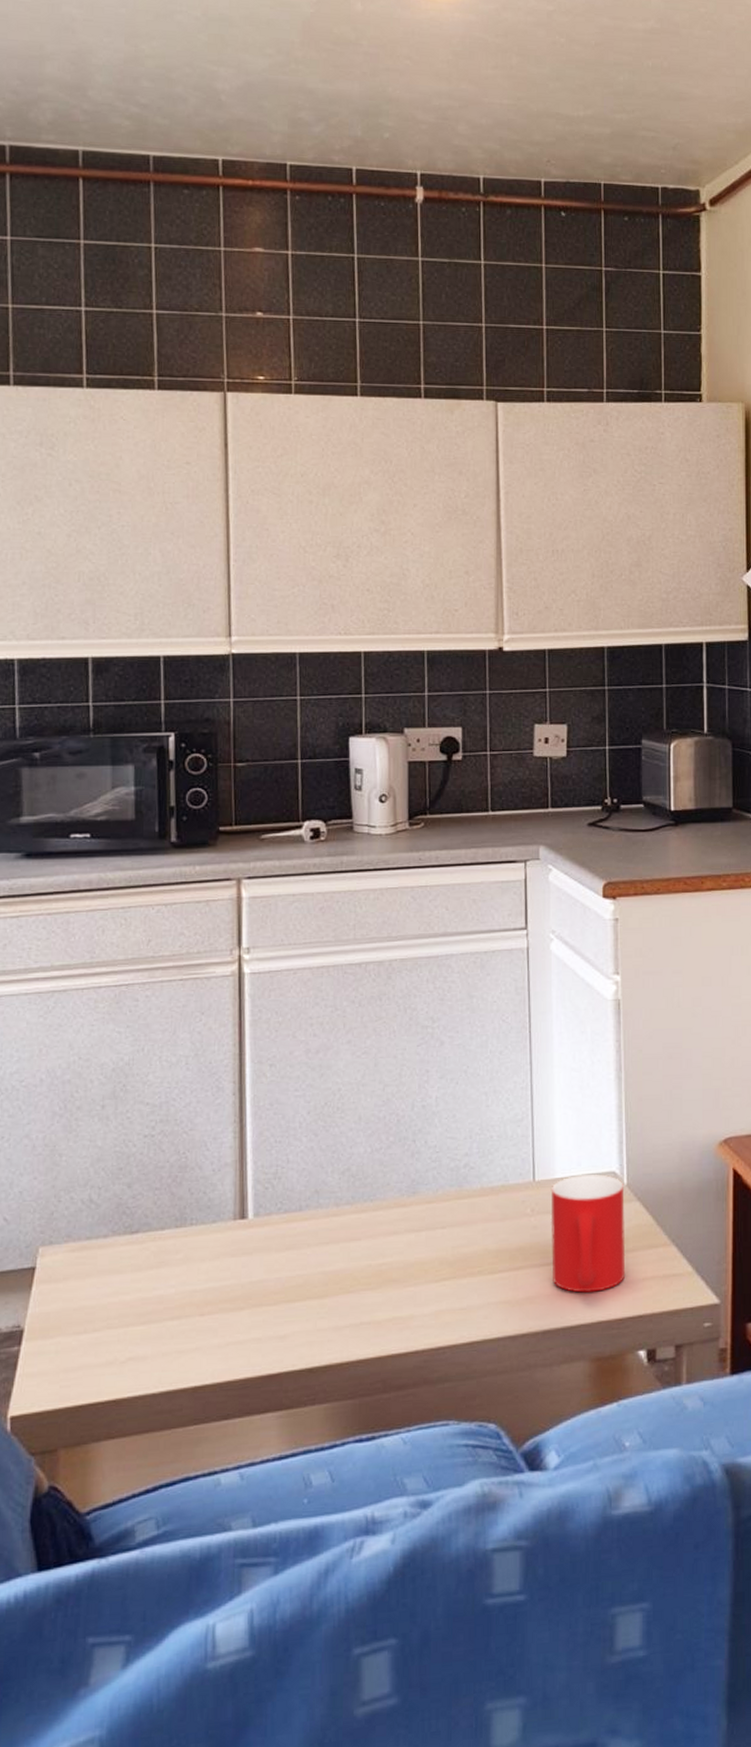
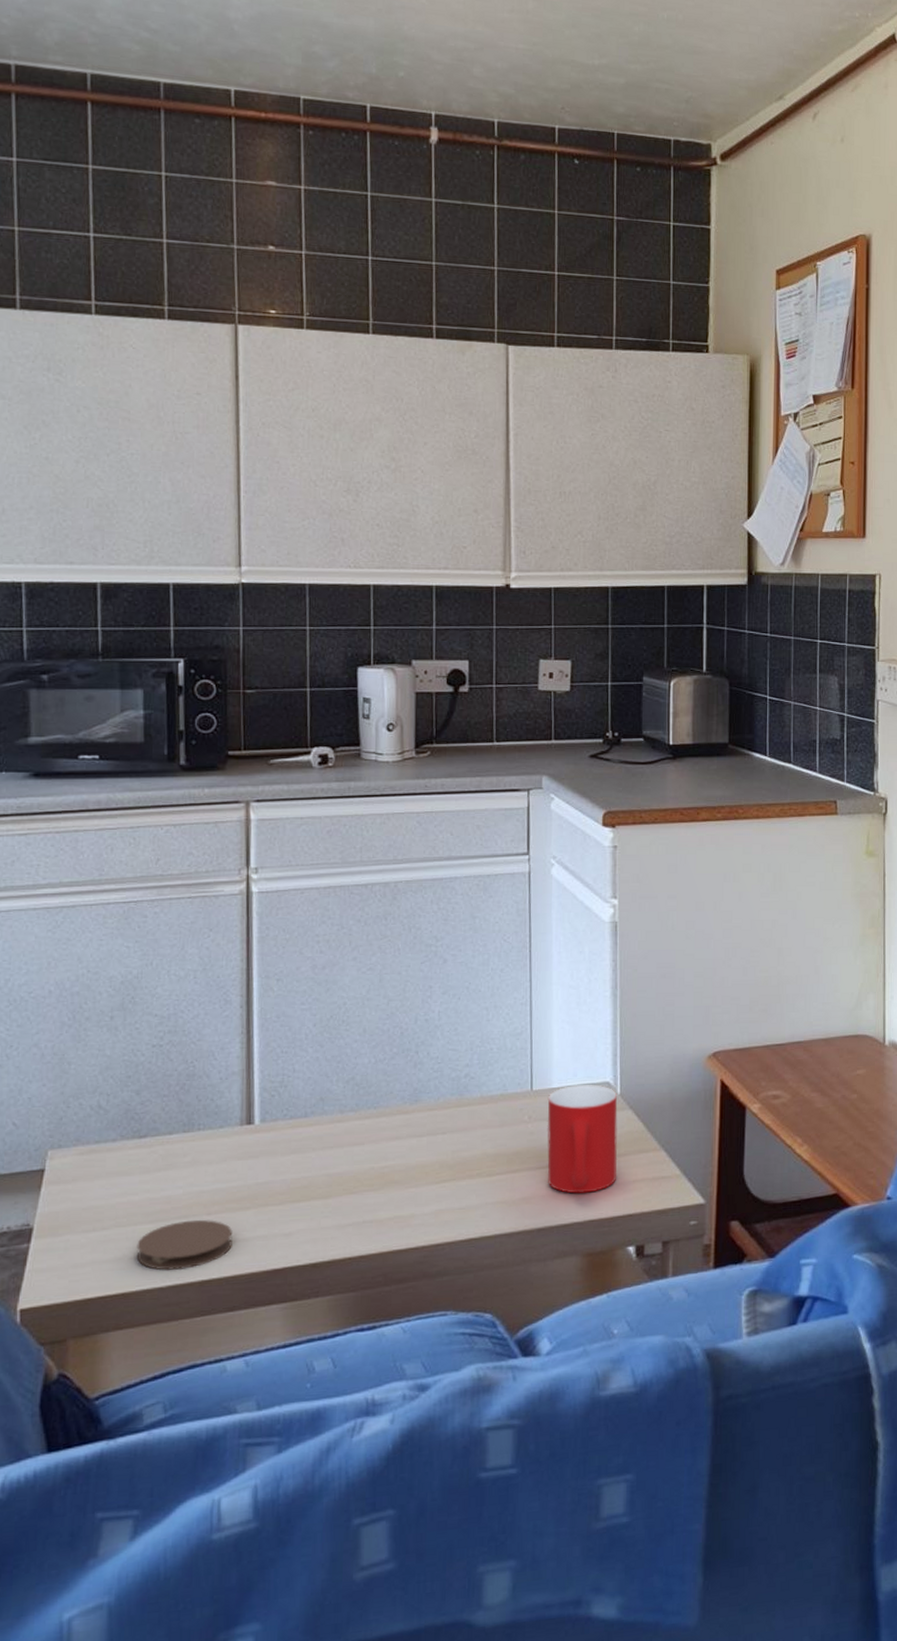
coaster: none [128,1320,226,1375] -> present [136,1219,233,1270]

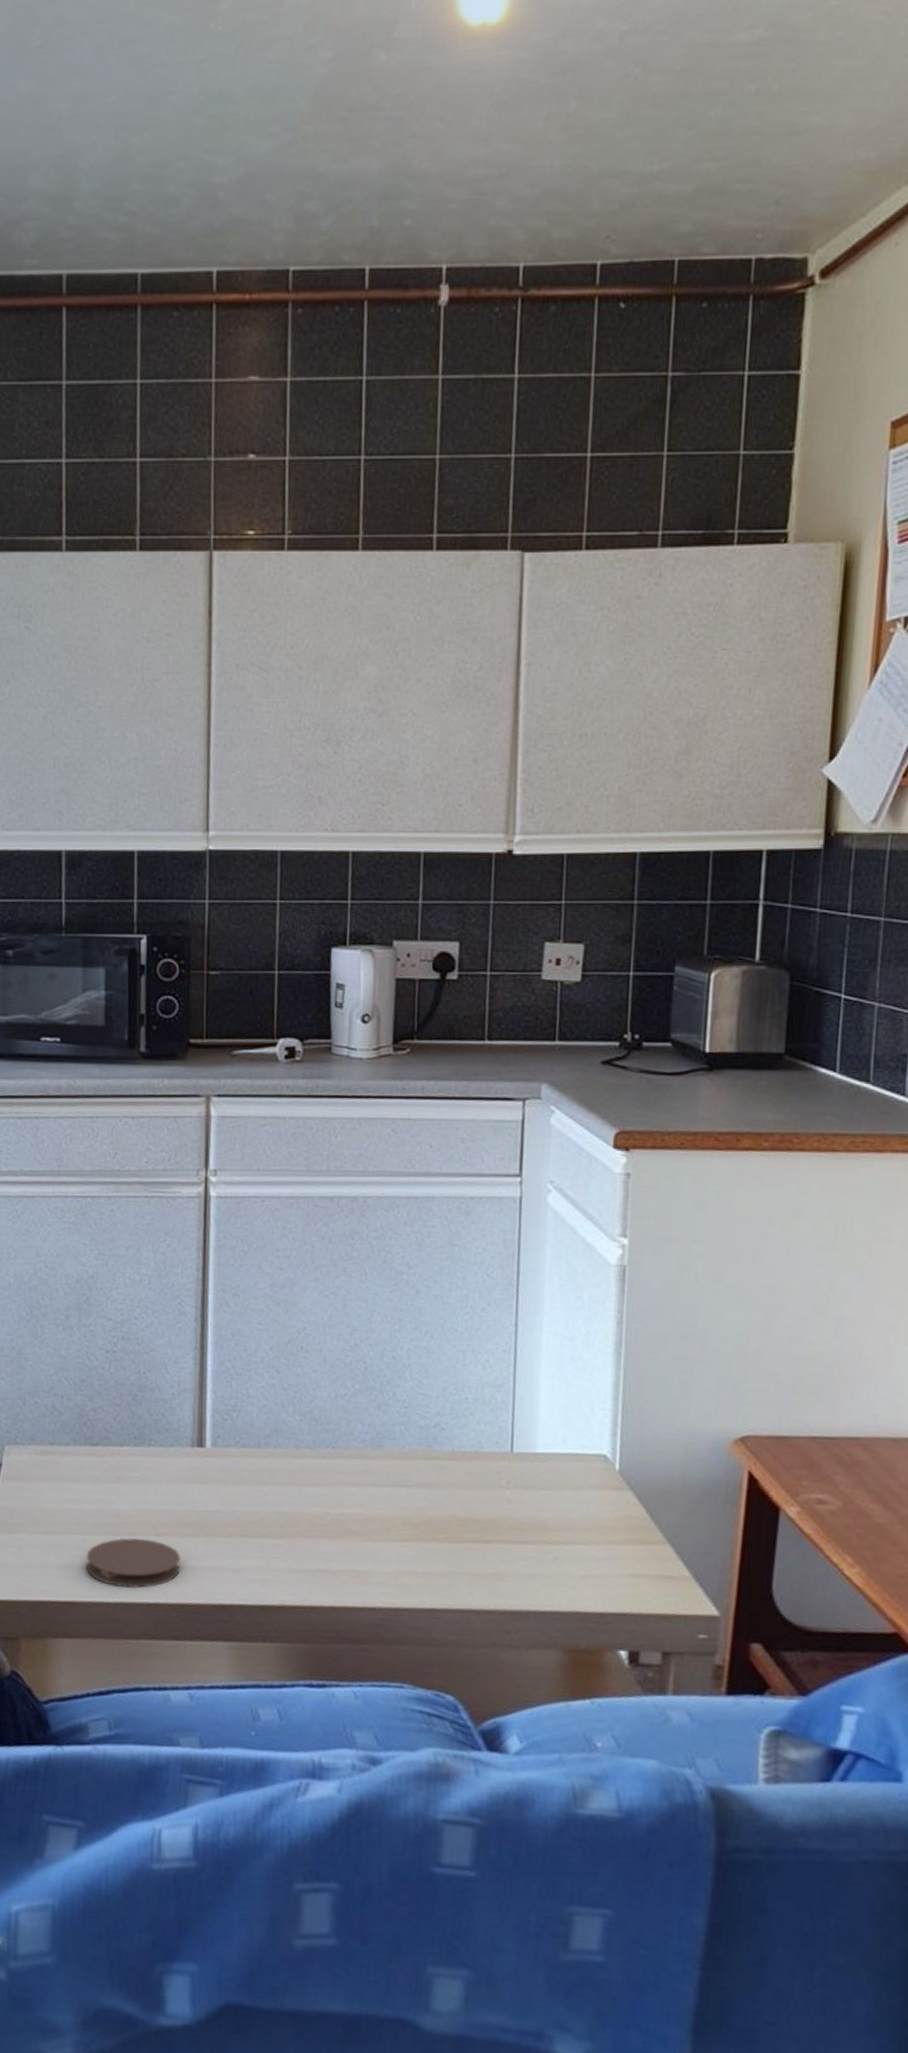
cup: present [547,1084,618,1194] -> none [526,1452,615,1580]

